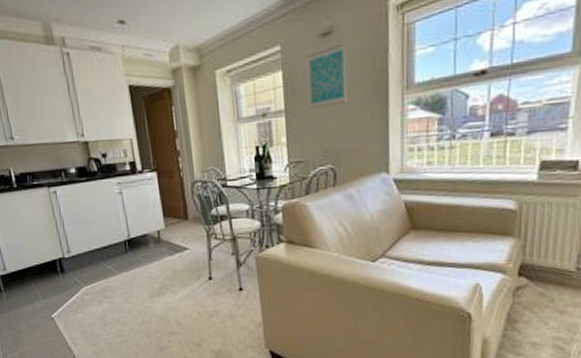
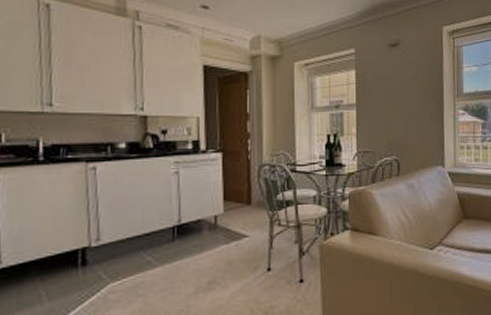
wall art: present [307,43,347,110] -> none [377,54,410,106]

